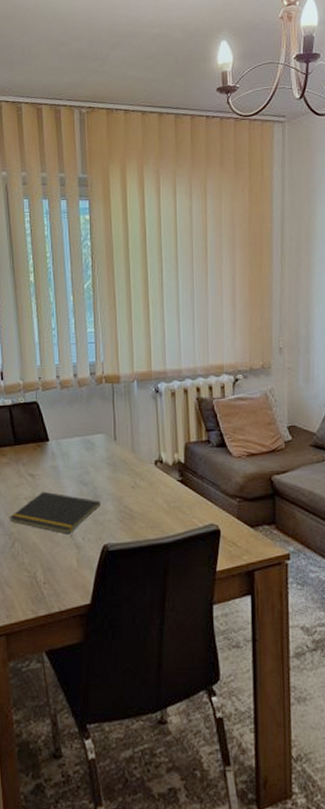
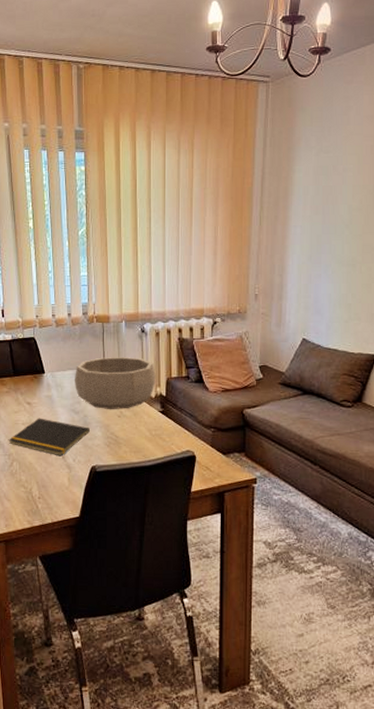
decorative bowl: none [82,421,173,481] -> present [75,357,156,410]

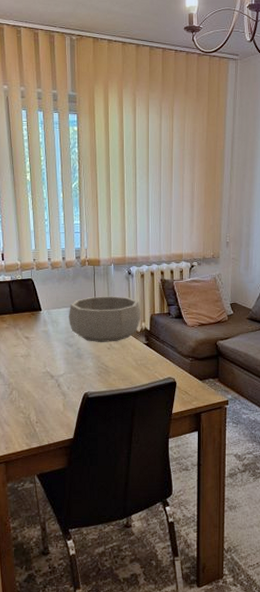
notepad: present [8,418,90,457] -> none [8,350,82,385]

